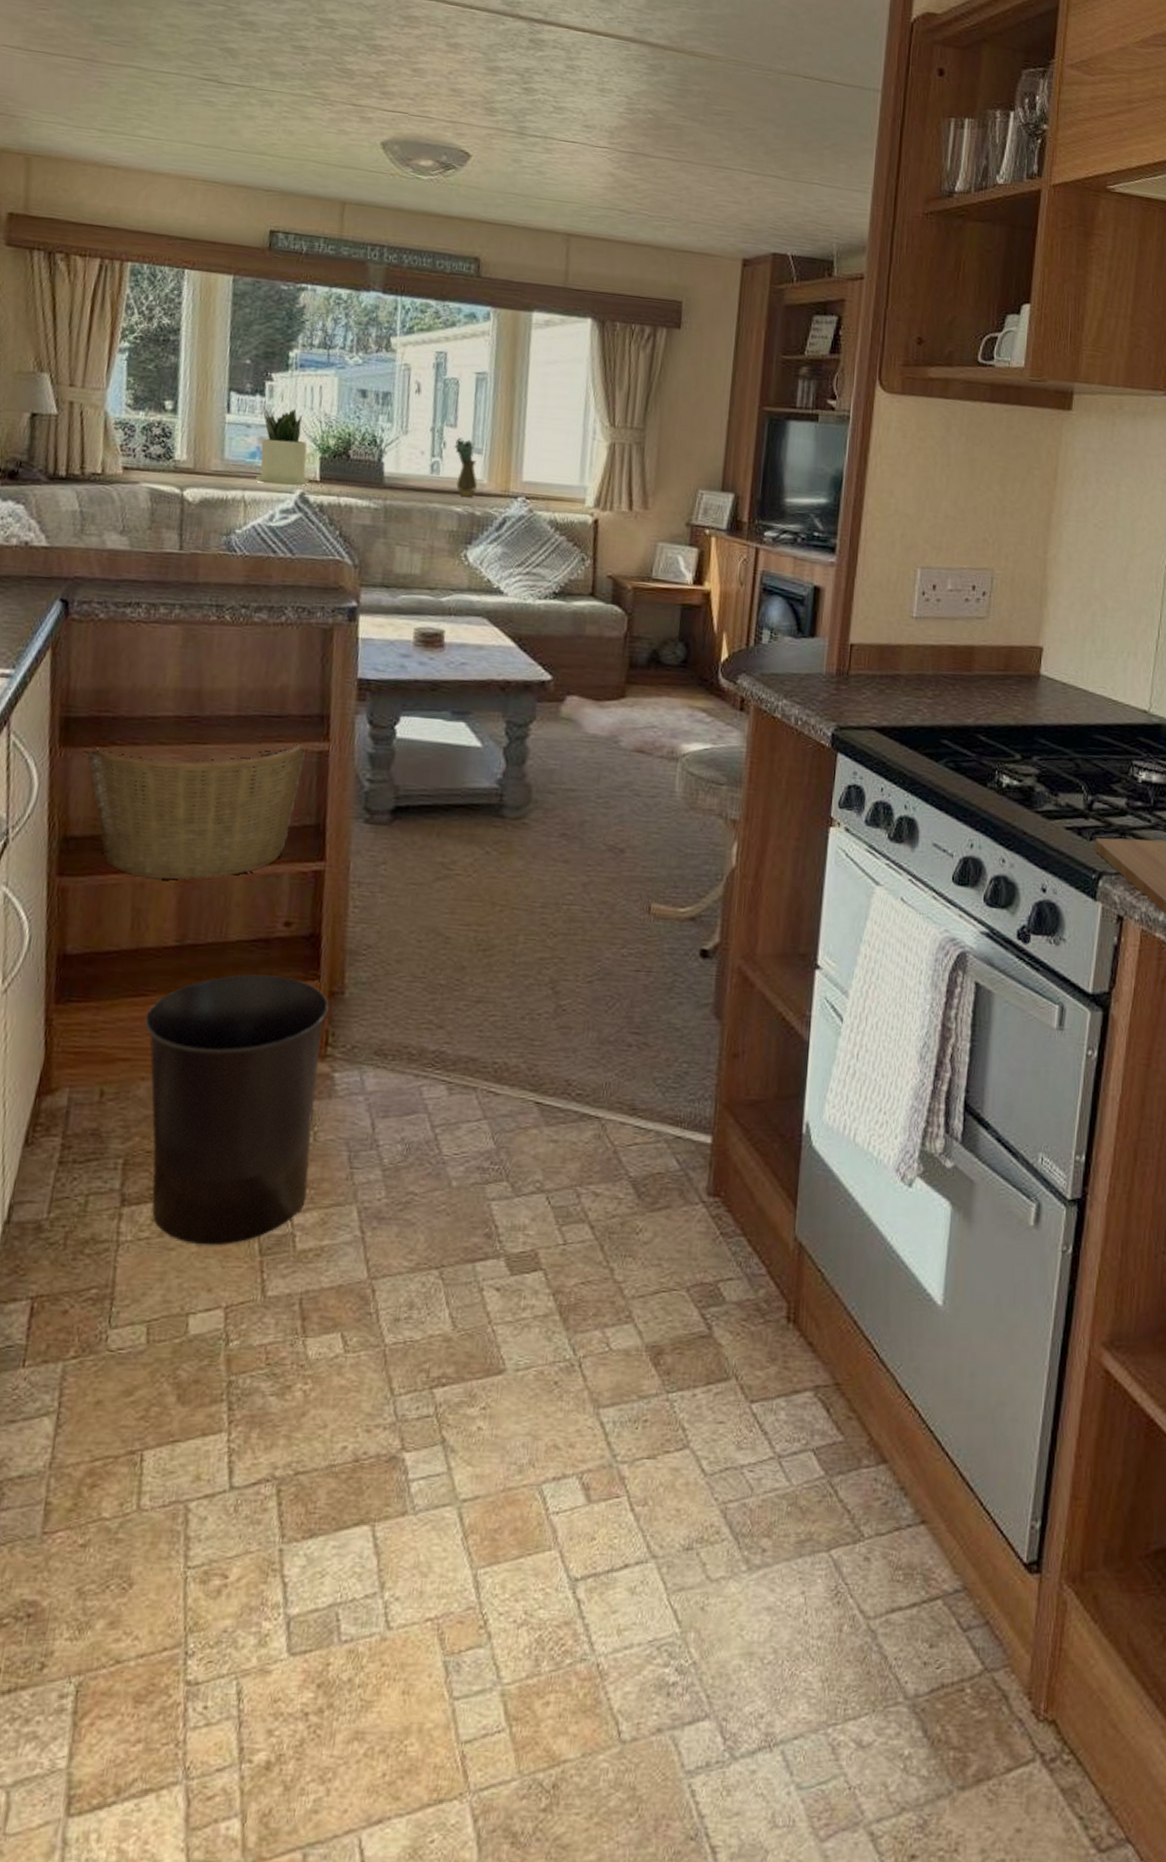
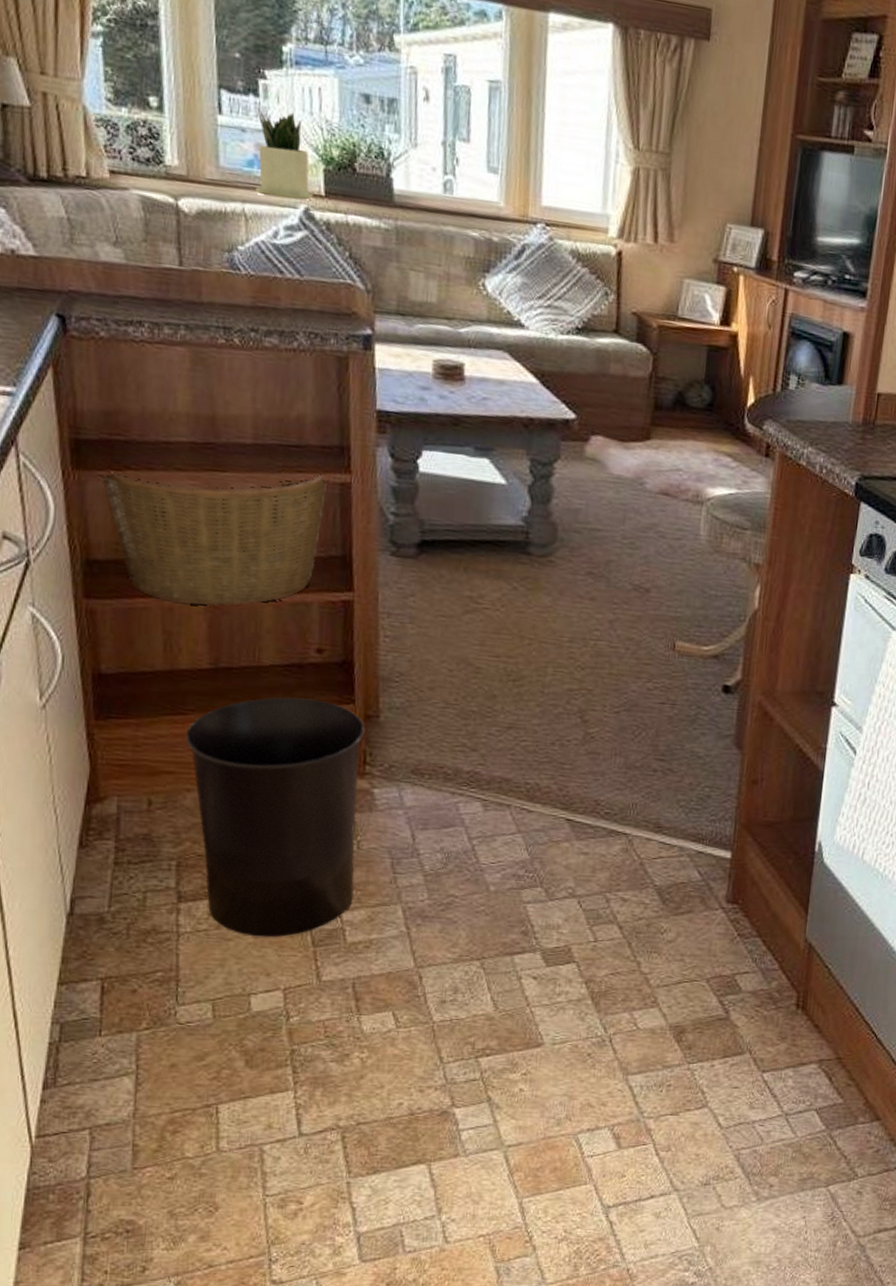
vase: present [454,436,477,497] -> none [467,152,494,221]

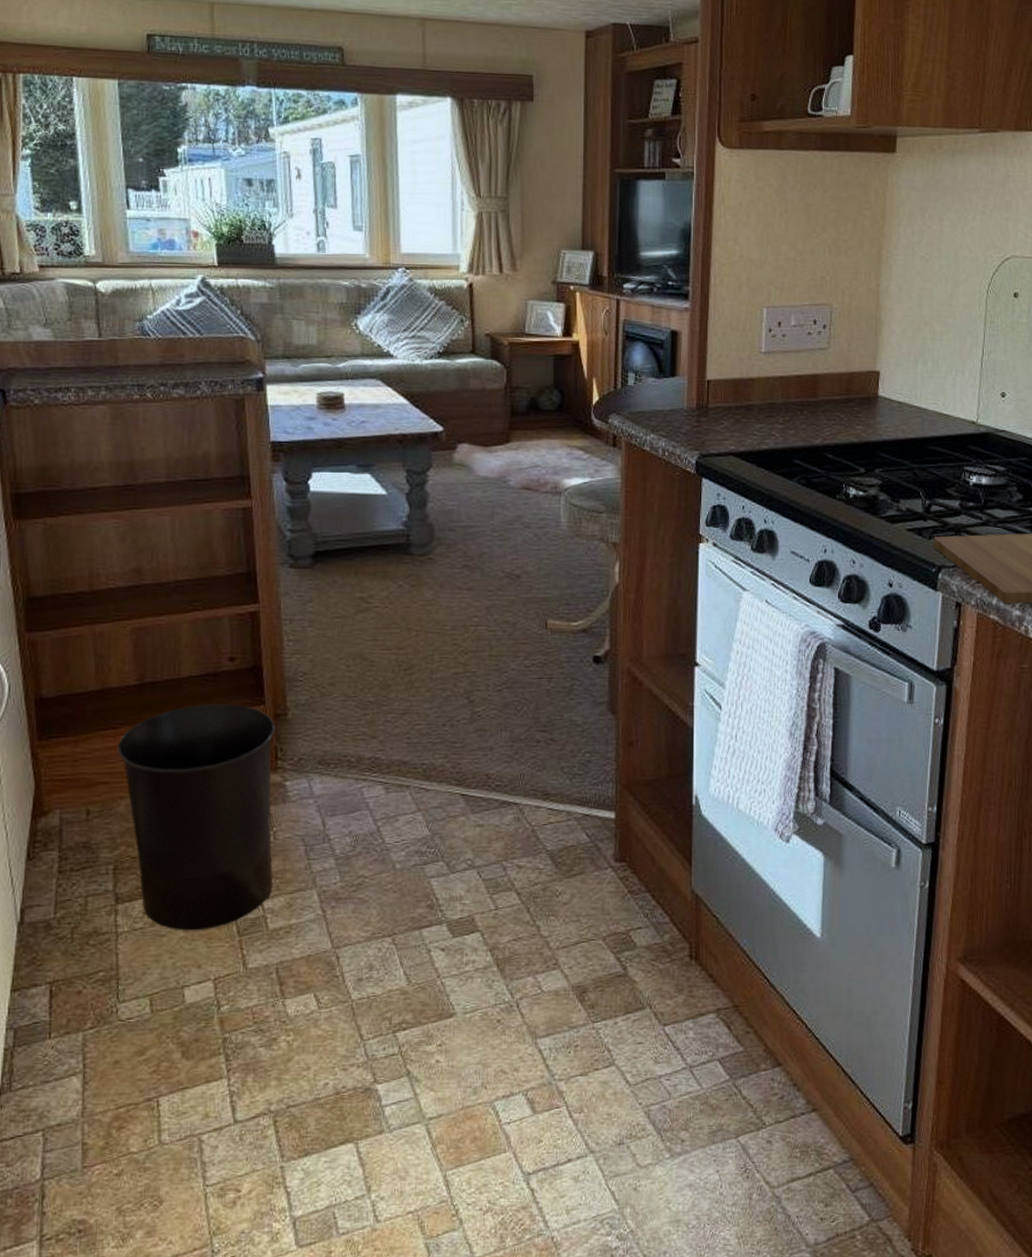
basket: present [102,472,328,606] -> none [39,502,232,629]
planter: present [255,110,313,200] -> none [159,200,208,272]

